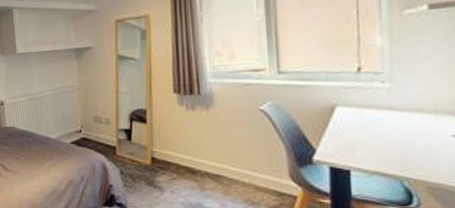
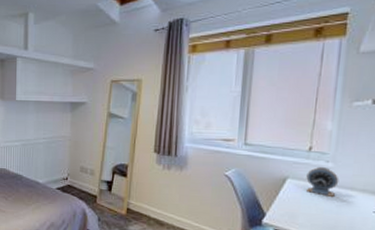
alarm clock: none [359,89,402,123] -> present [306,167,339,197]

